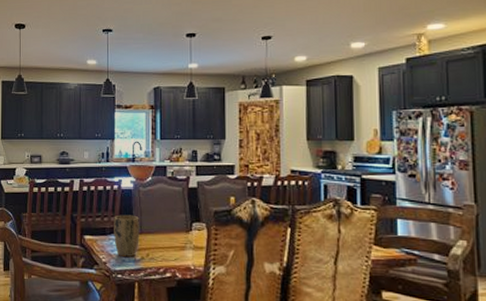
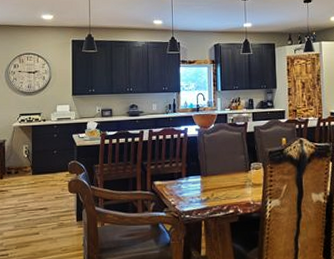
plant pot: present [114,215,139,257] -> none [181,159,205,198]

